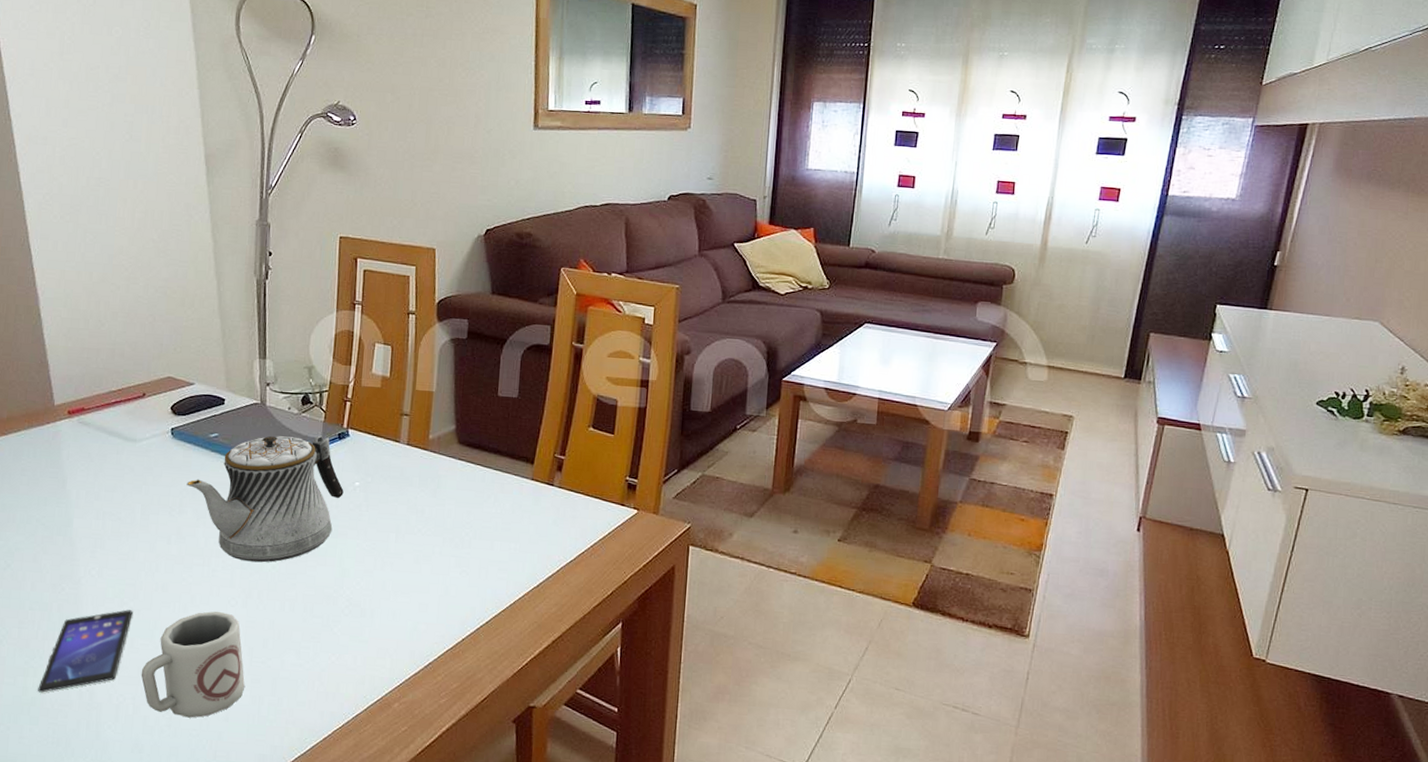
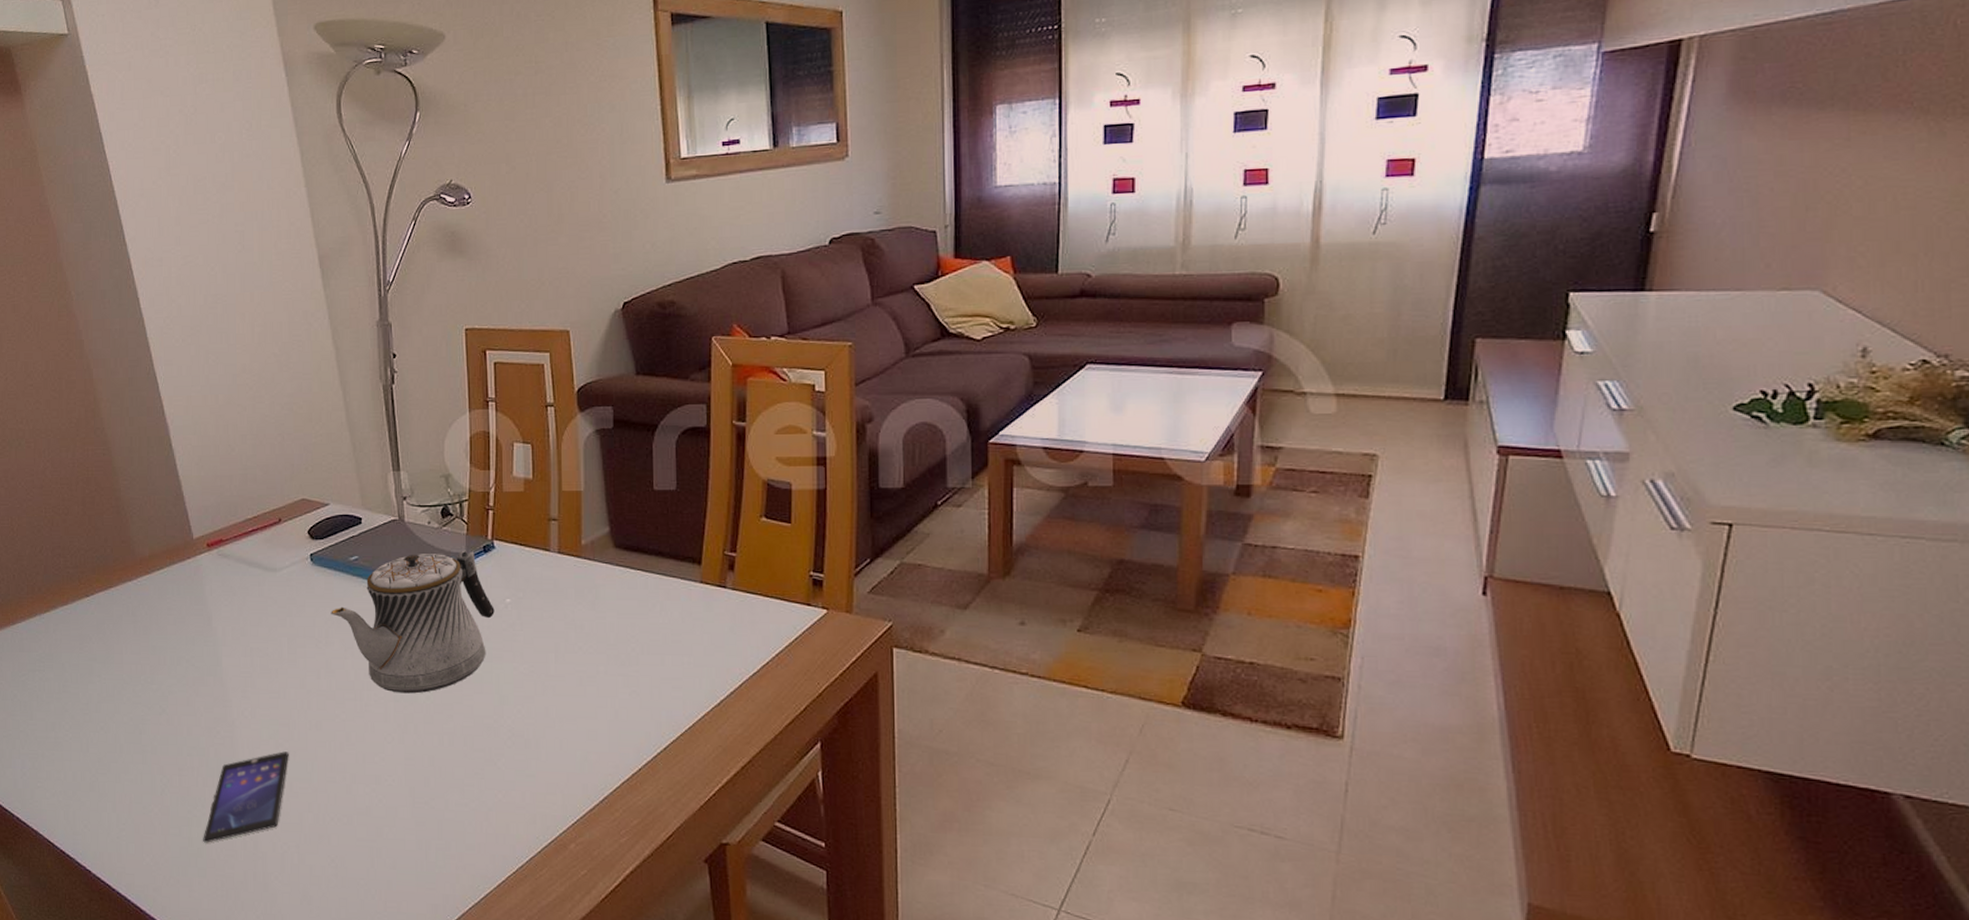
cup: present [141,611,245,718] -> none [302,749,409,866]

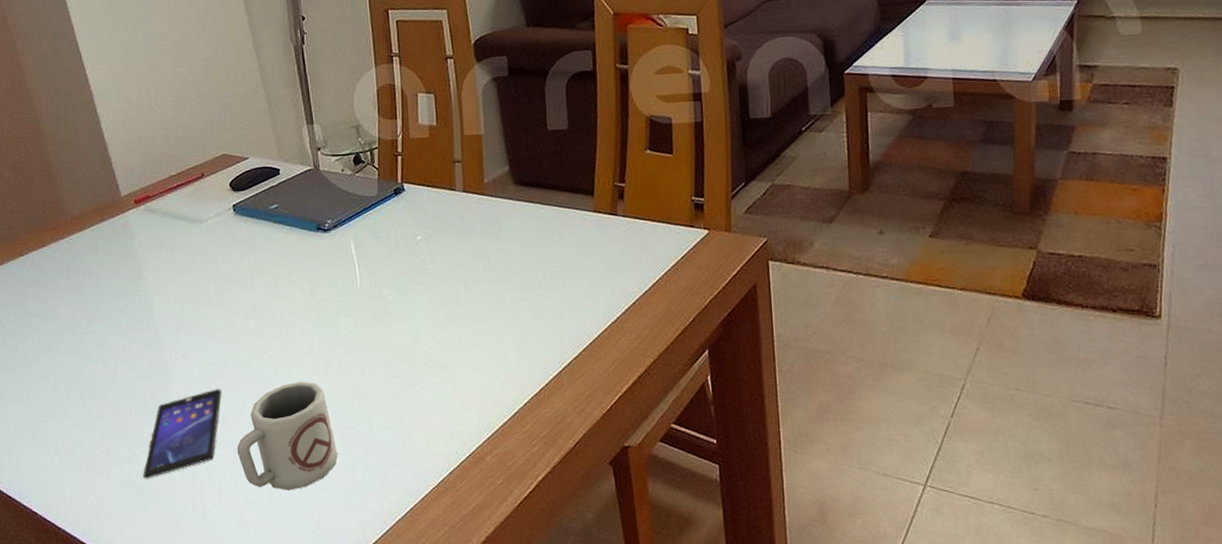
cup: none [302,749,409,866] -> present [236,381,337,490]
teapot: present [331,550,495,694] -> none [254,193,407,329]

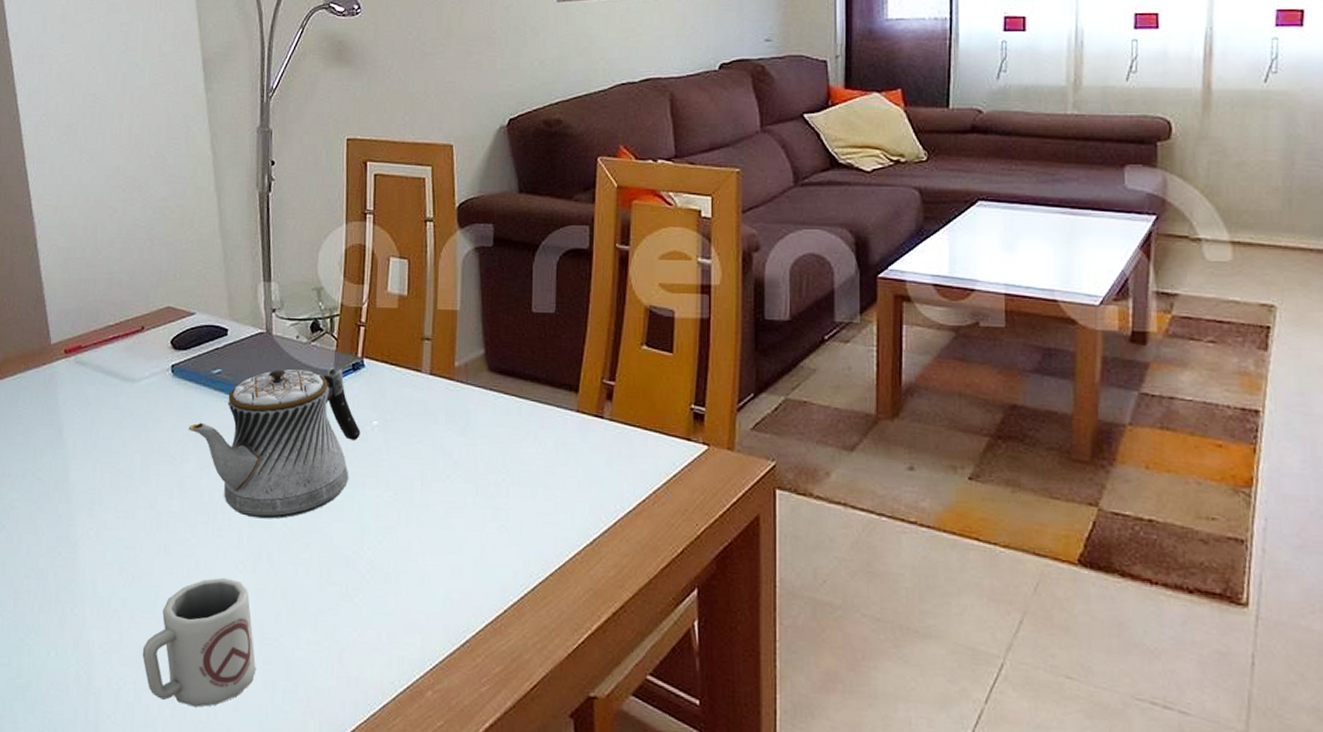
smartphone: present [143,389,221,479] -> none [33,577,133,675]
teapot: none [254,193,407,329] -> present [188,367,361,519]

